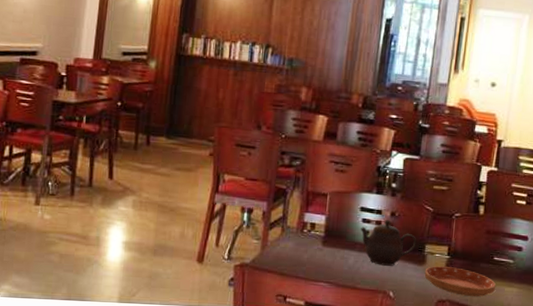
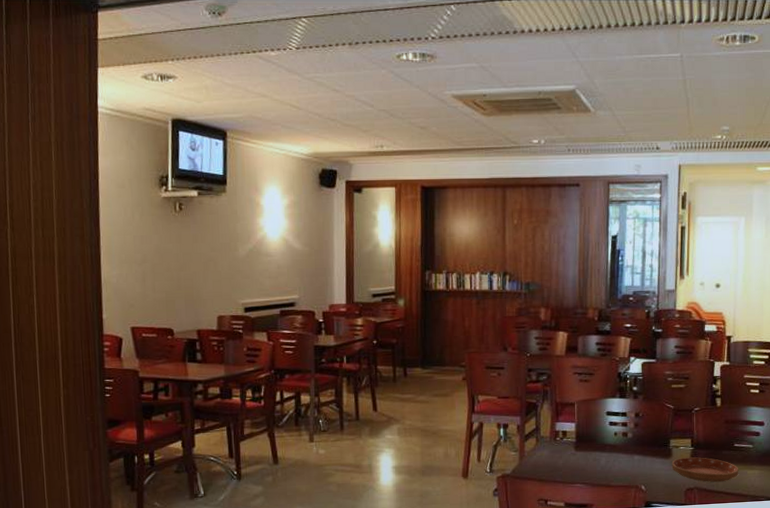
teapot: present [360,220,417,266] -> none [609,421,662,463]

